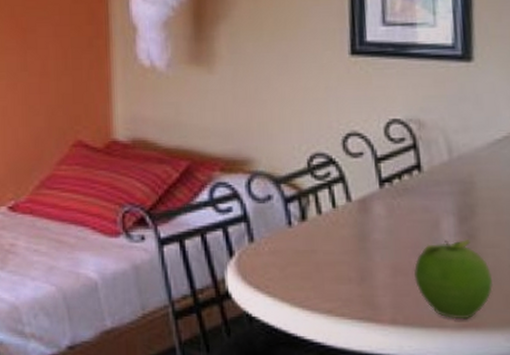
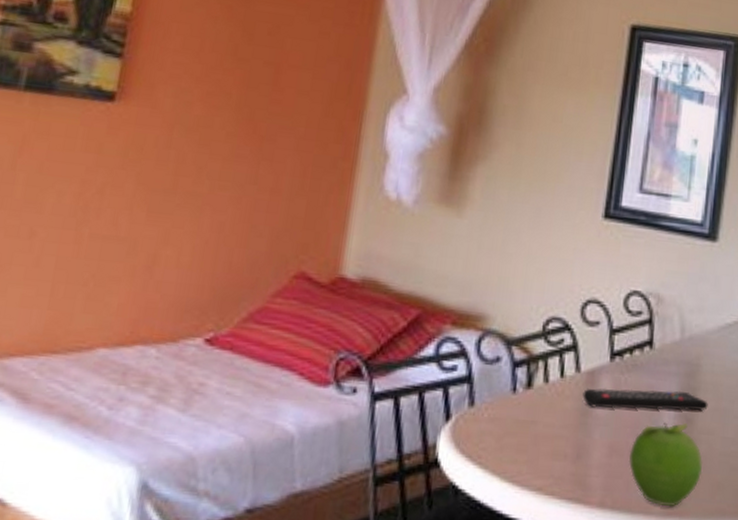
remote control: none [357,209,489,233] -> present [582,388,708,412]

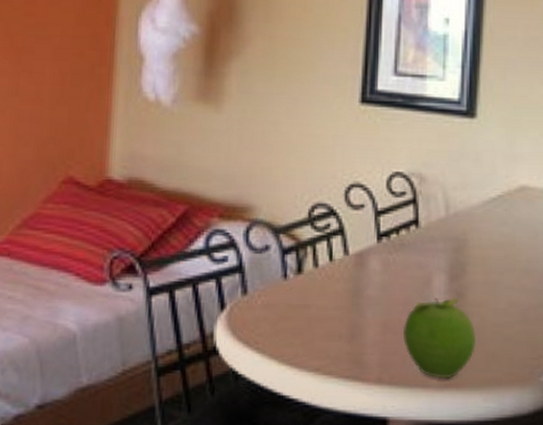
remote control: present [582,388,708,412] -> none [353,266,478,288]

